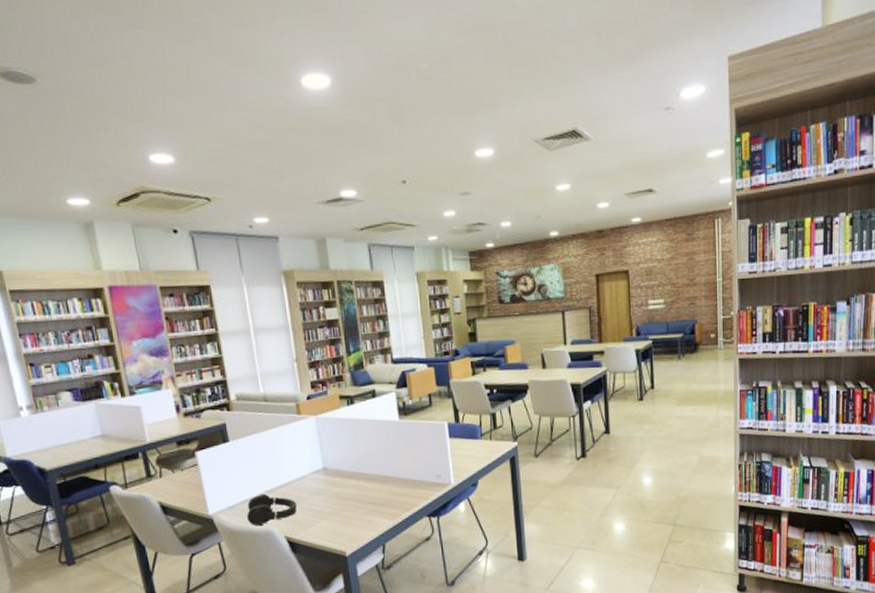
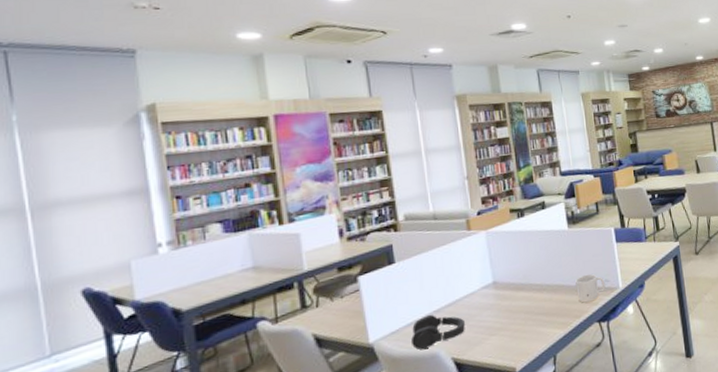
mug: none [406,467,437,497] -> present [575,273,606,303]

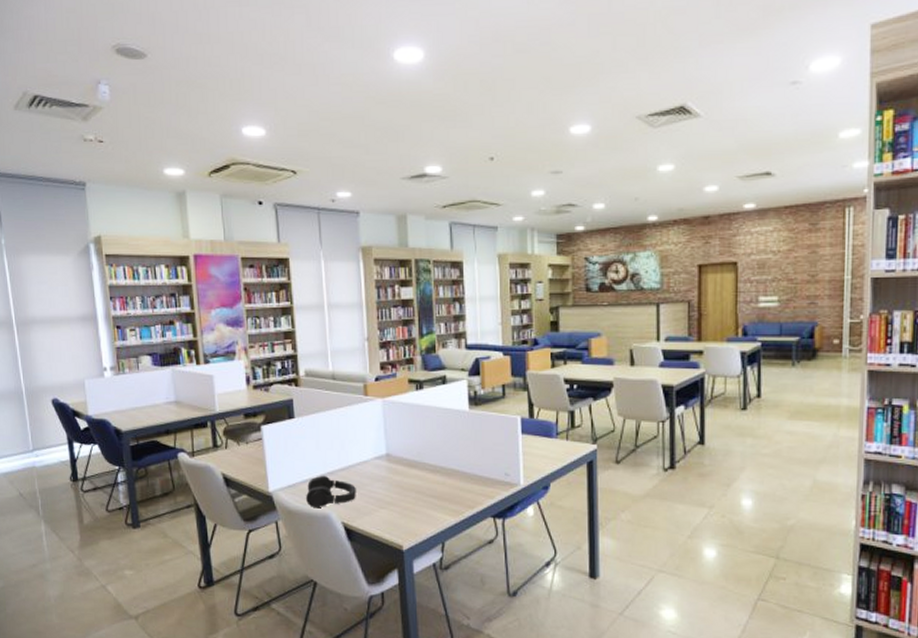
mug: present [575,273,606,303] -> none [472,463,505,494]

